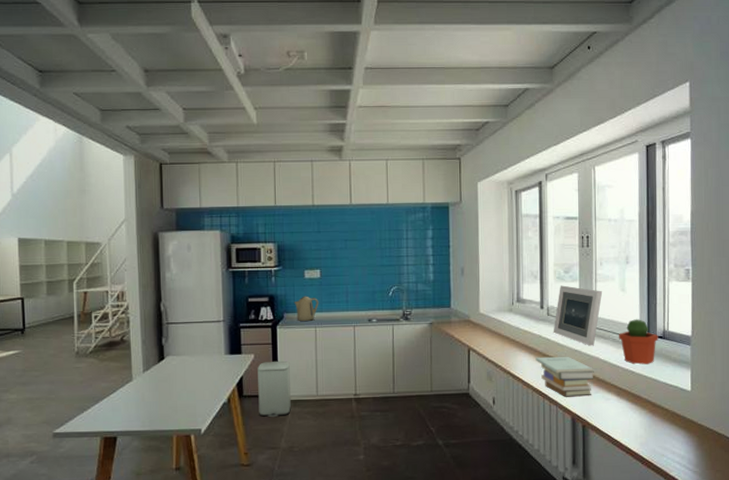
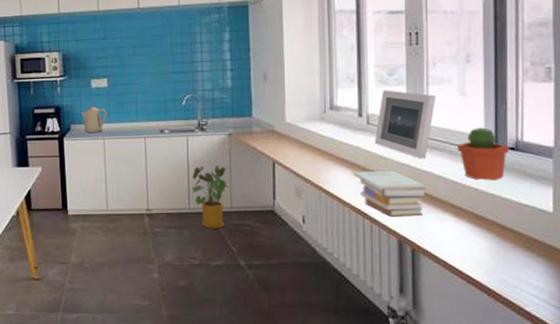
pedal bin: present [257,360,292,418] -> none [45,173,81,232]
house plant: none [396,351,431,412] -> present [191,165,230,229]

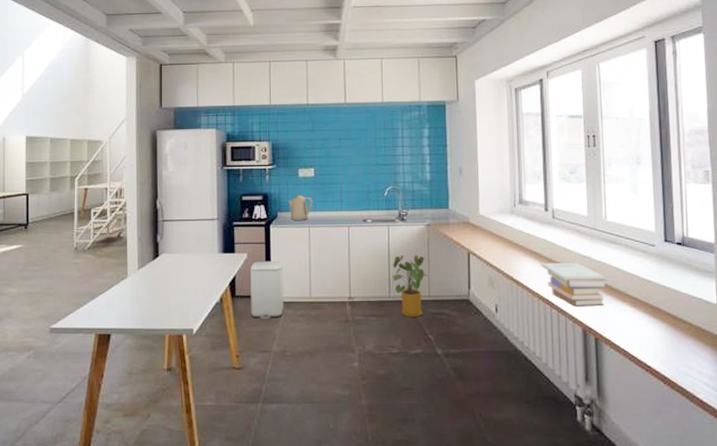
pedal bin: none [45,173,81,232] -> present [250,260,285,319]
picture frame: present [374,90,437,159] -> none [559,187,613,252]
succulent plant: present [457,127,509,181] -> none [632,224,677,273]

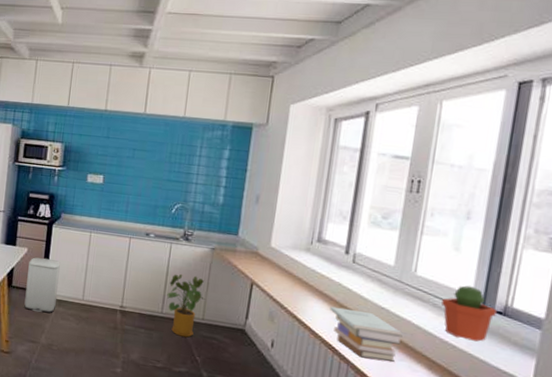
kettle: present [287,195,313,220] -> none [73,199,98,225]
succulent plant: none [632,224,677,273] -> present [441,285,497,342]

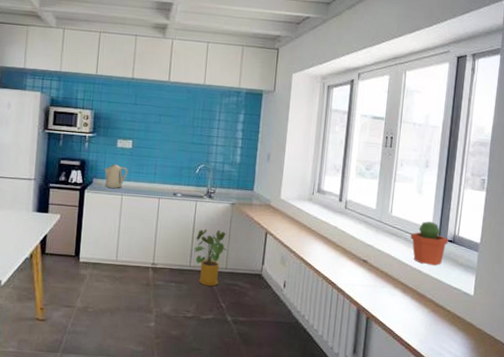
pedal bin: present [24,257,60,314] -> none [58,223,93,278]
kettle: none [73,199,98,225] -> present [104,164,128,189]
books: present [330,306,403,362] -> none [329,247,384,289]

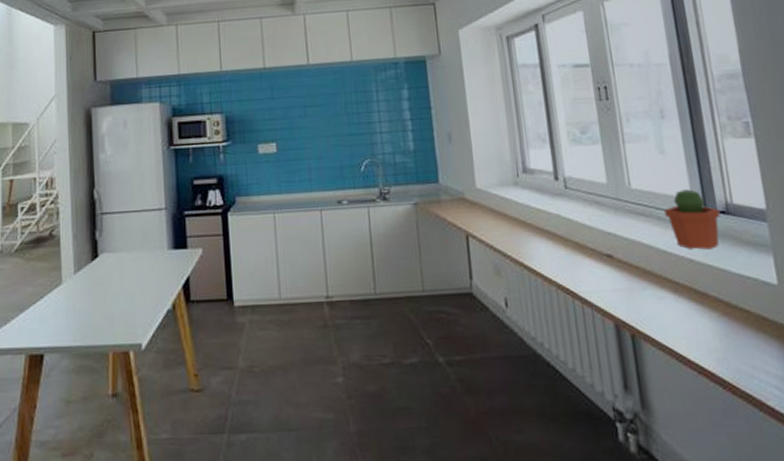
kettle: present [104,164,128,189] -> none [247,175,277,206]
house plant: present [194,228,228,287] -> none [376,240,421,318]

